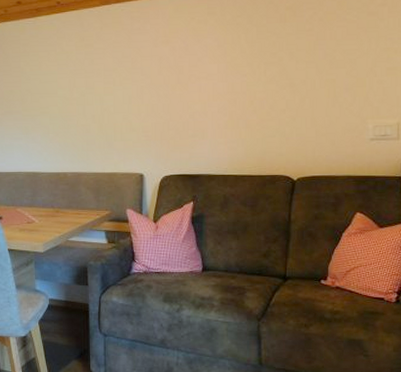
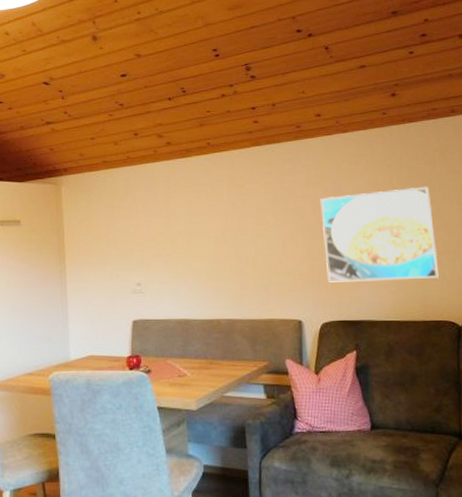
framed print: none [167,45,280,139] -> present [320,186,440,283]

